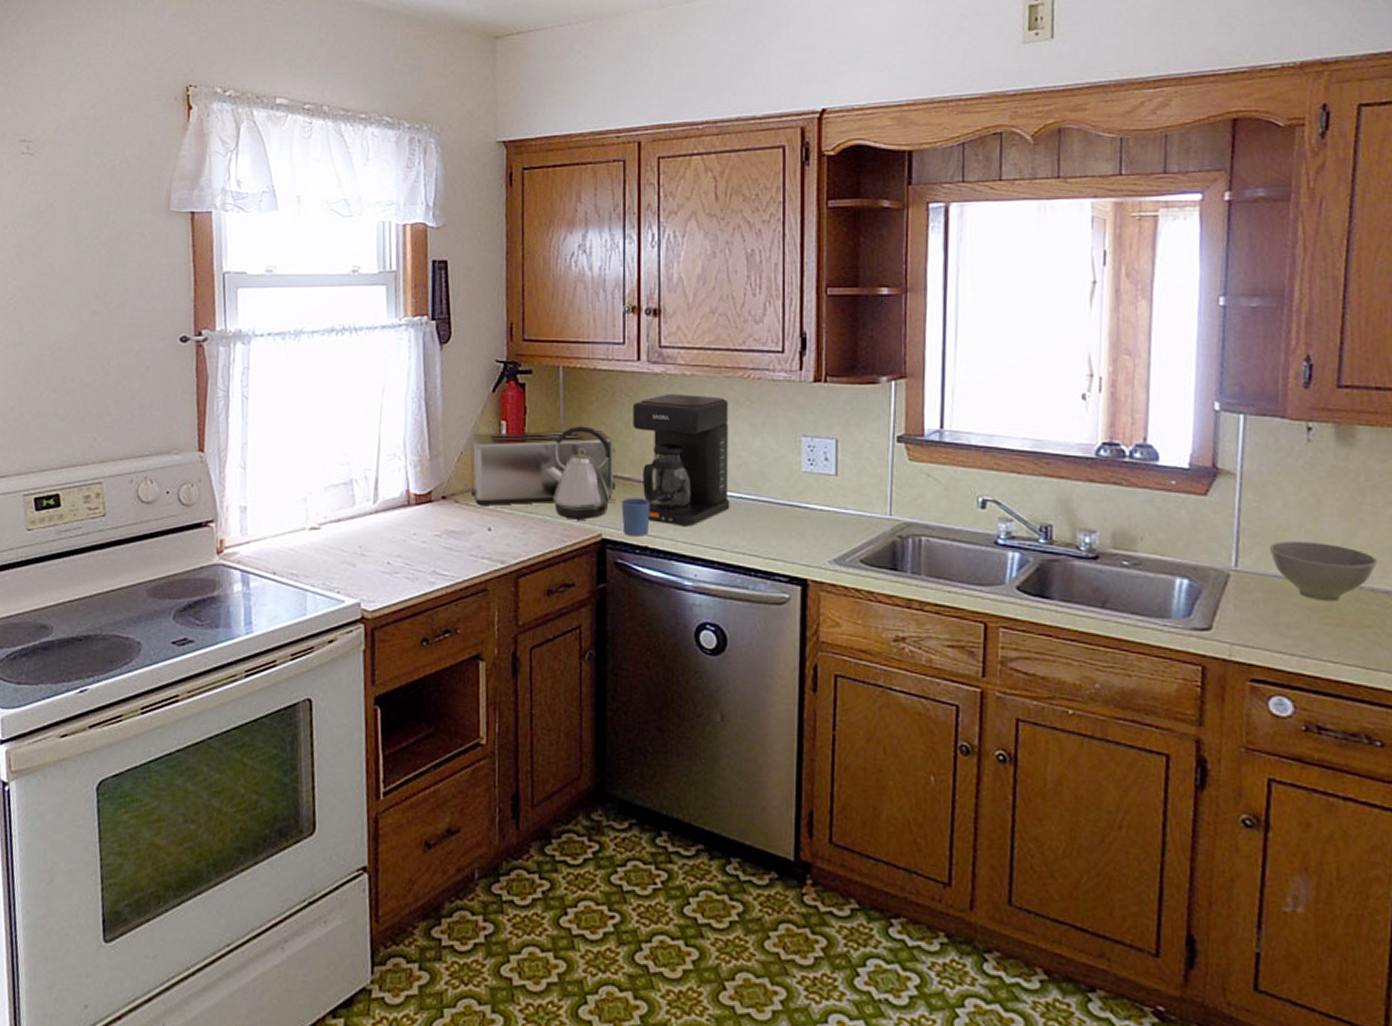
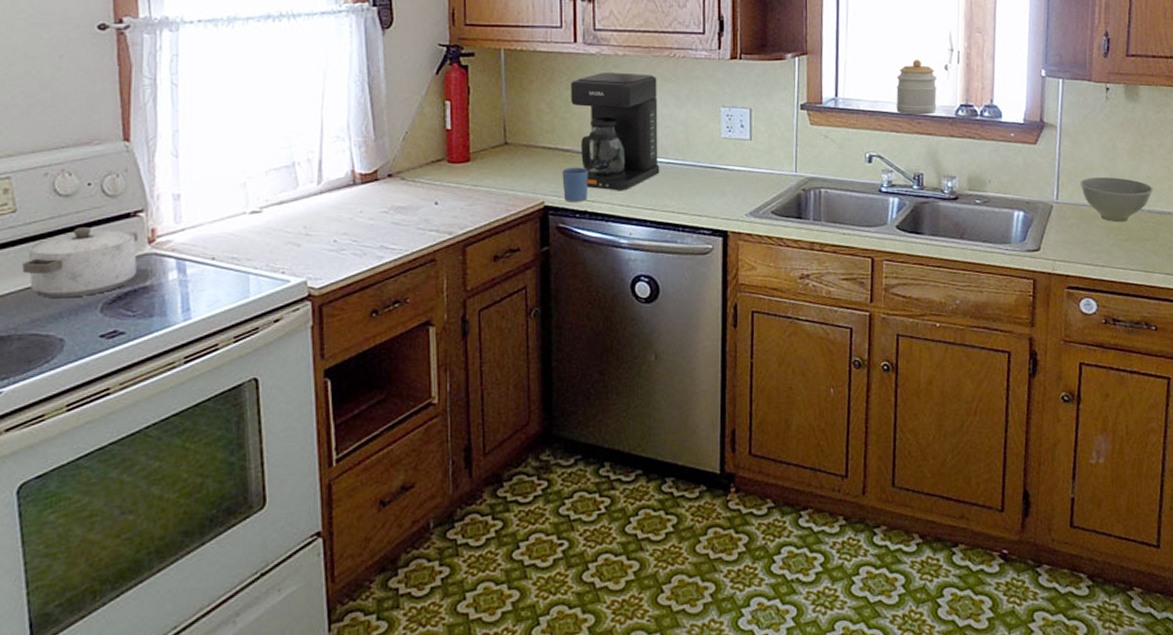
cooking pot: none [108,534,208,603] -> present [22,227,138,299]
toaster: present [470,429,616,505] -> none [415,106,556,181]
kettle: present [545,426,615,520] -> none [489,103,556,190]
jar: none [1017,385,1071,454] -> present [896,59,937,115]

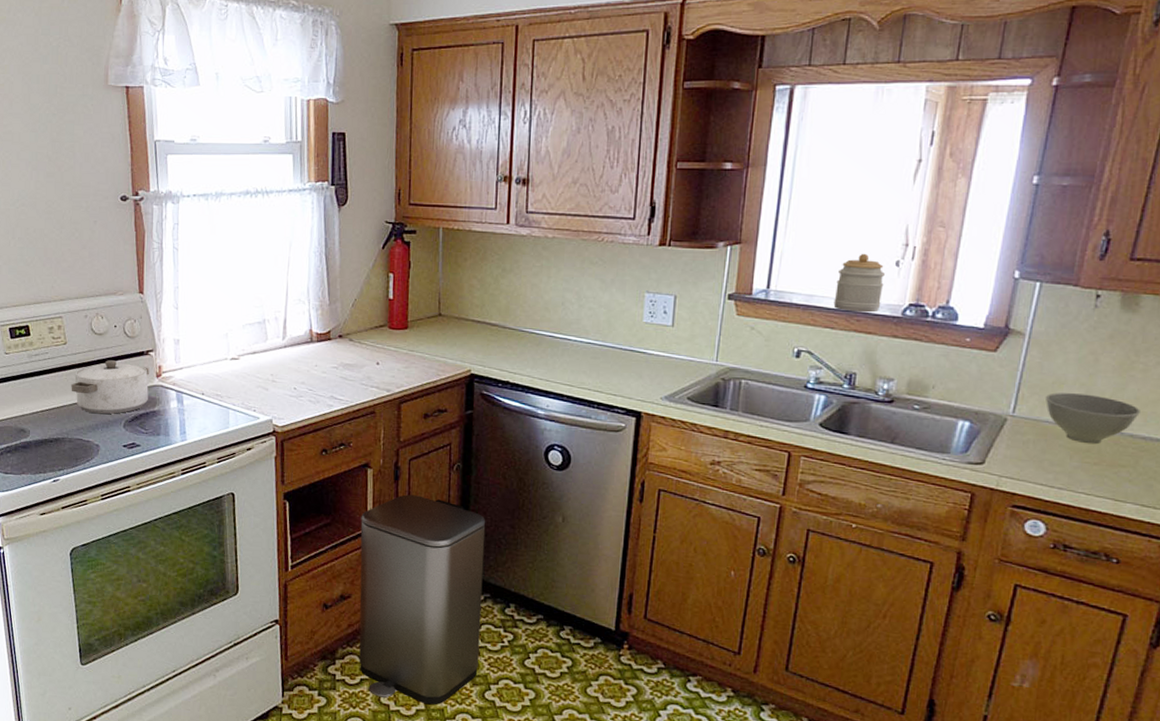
pedal bin: none [423,351,573,606] -> present [359,494,486,705]
mug: present [562,167,589,204] -> none [488,341,513,374]
coffee maker: present [571,72,660,191] -> none [501,254,584,366]

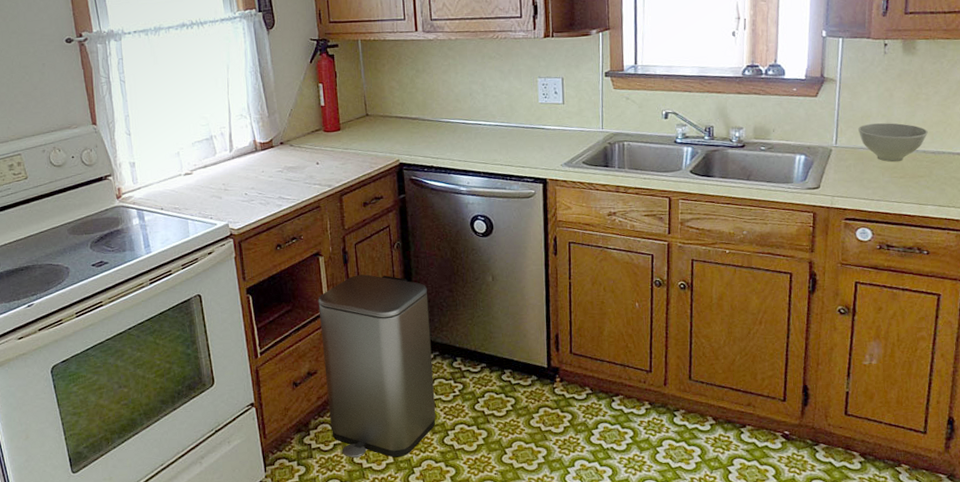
cooking pot: present [71,360,149,414] -> none [36,188,112,239]
jar: present [833,253,885,313] -> none [688,28,725,77]

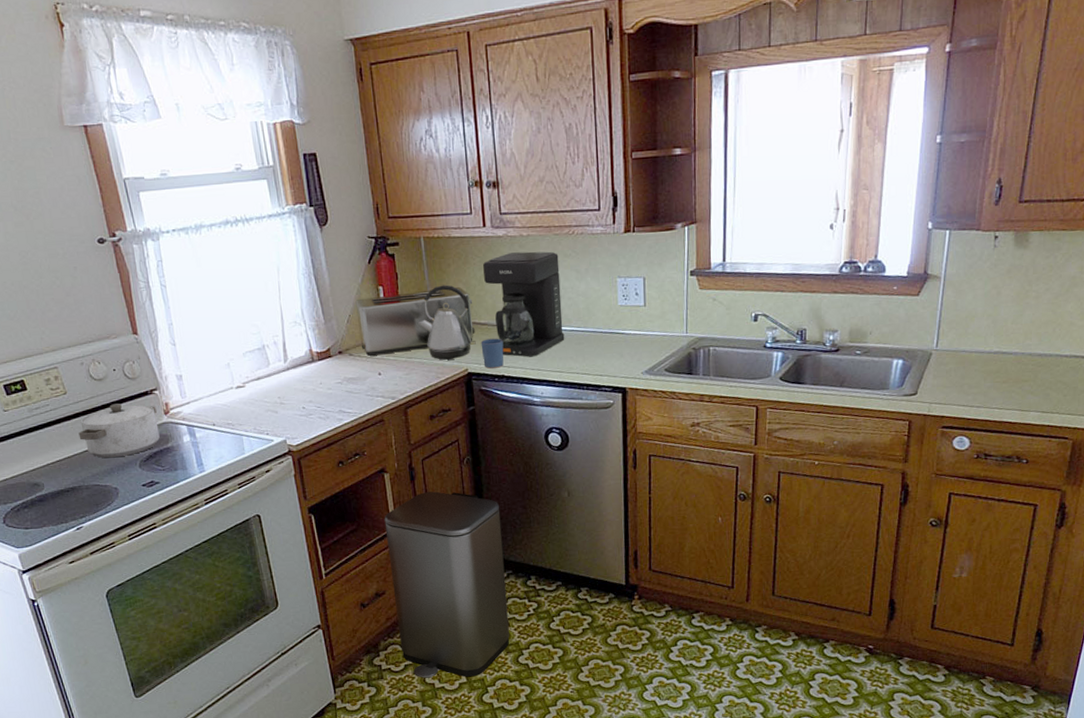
cooking pot: none [36,188,112,239] -> present [78,403,161,458]
toaster: none [297,84,407,147] -> present [355,286,475,356]
kettle: none [354,82,407,151] -> present [418,284,476,360]
mug: none [412,131,433,161] -> present [481,338,504,370]
coffee maker: none [415,53,490,150] -> present [483,251,565,357]
bowl: present [857,123,929,163] -> none [960,323,1037,366]

